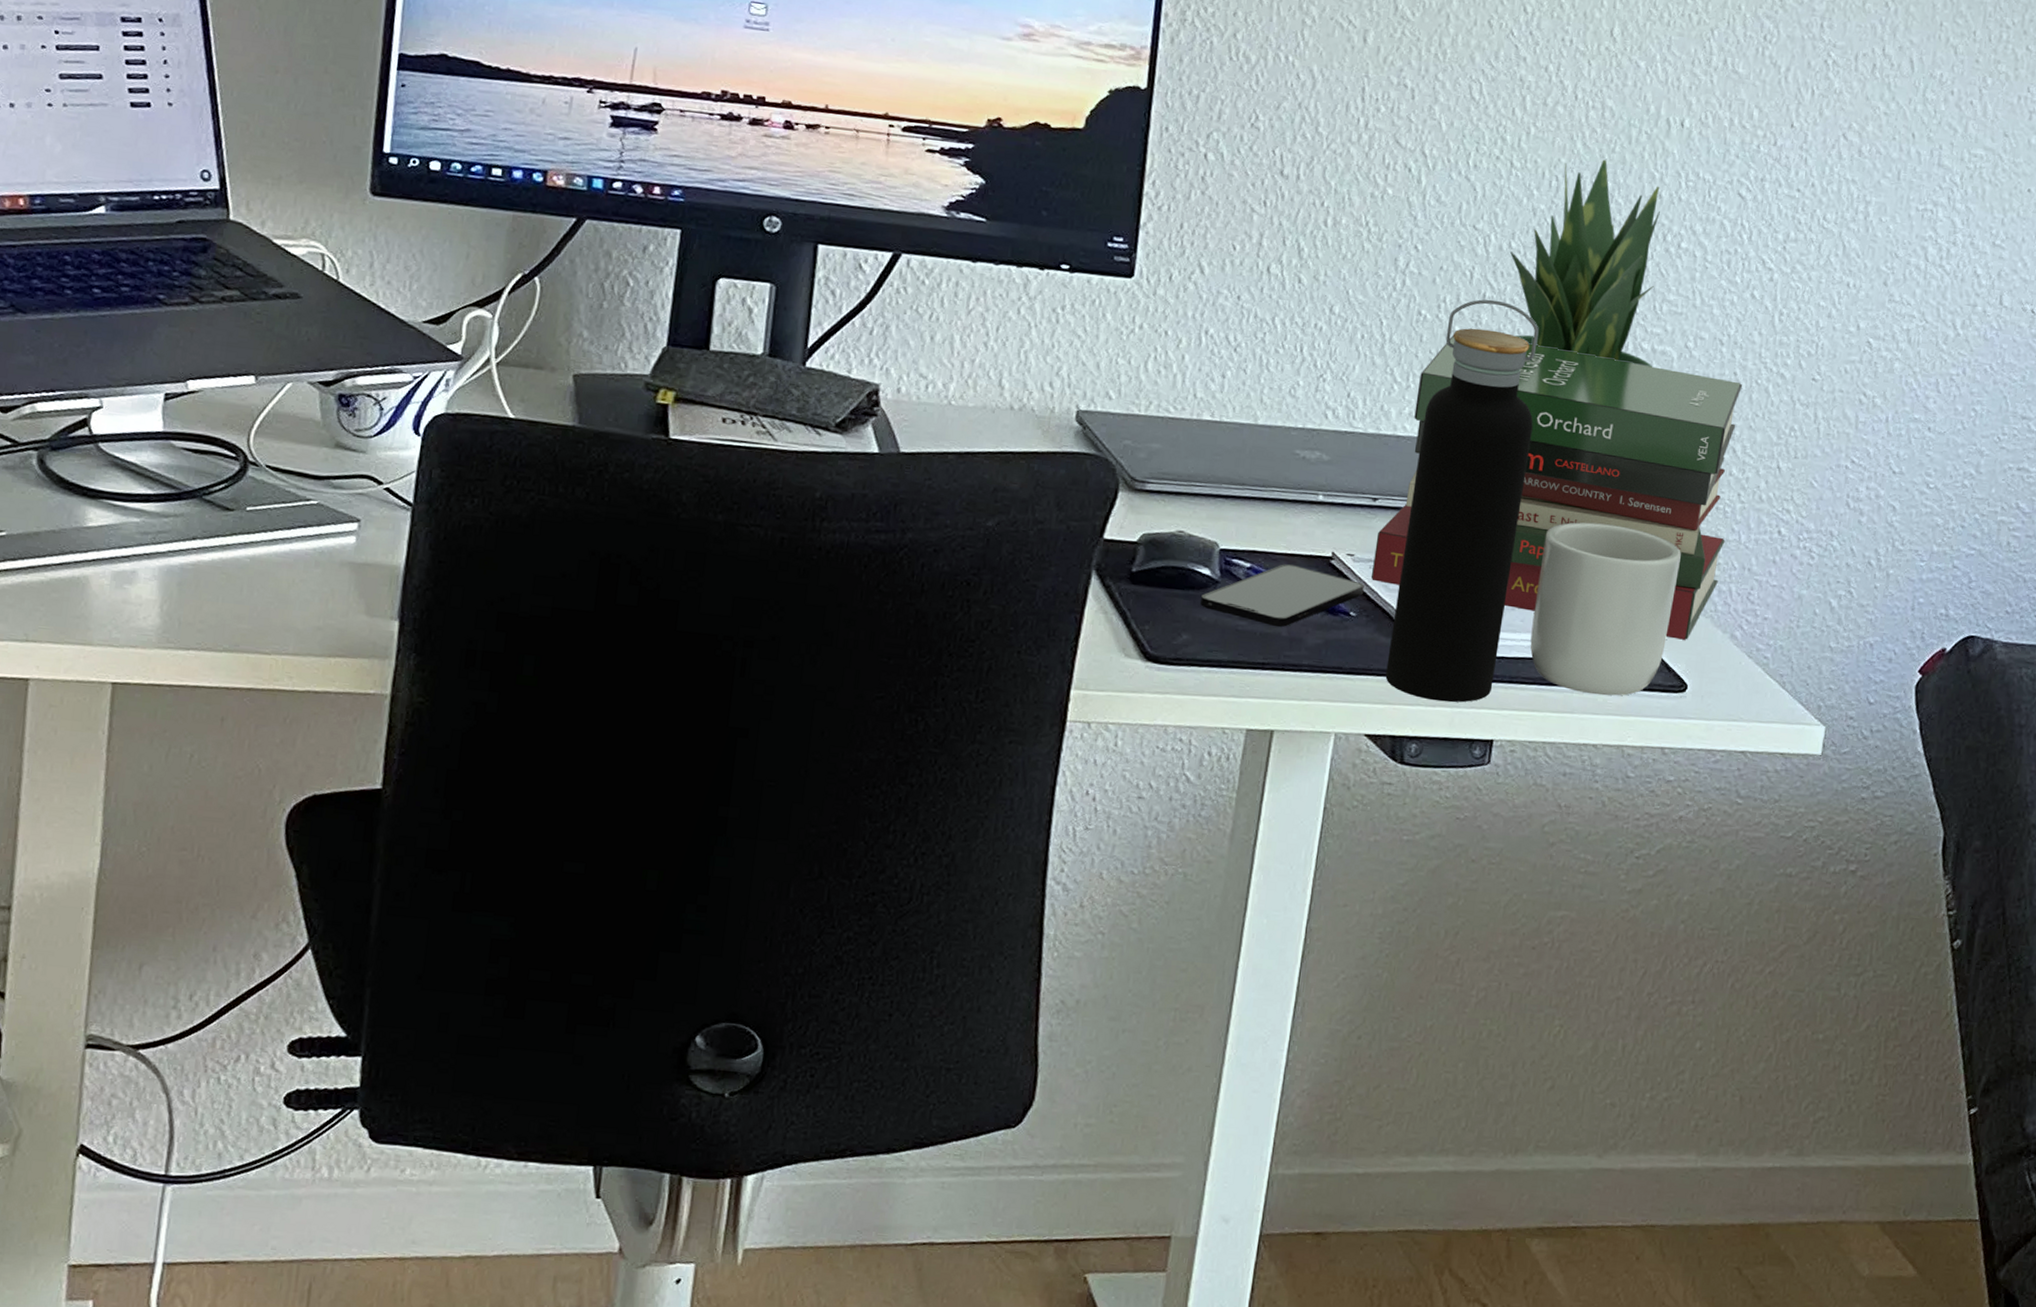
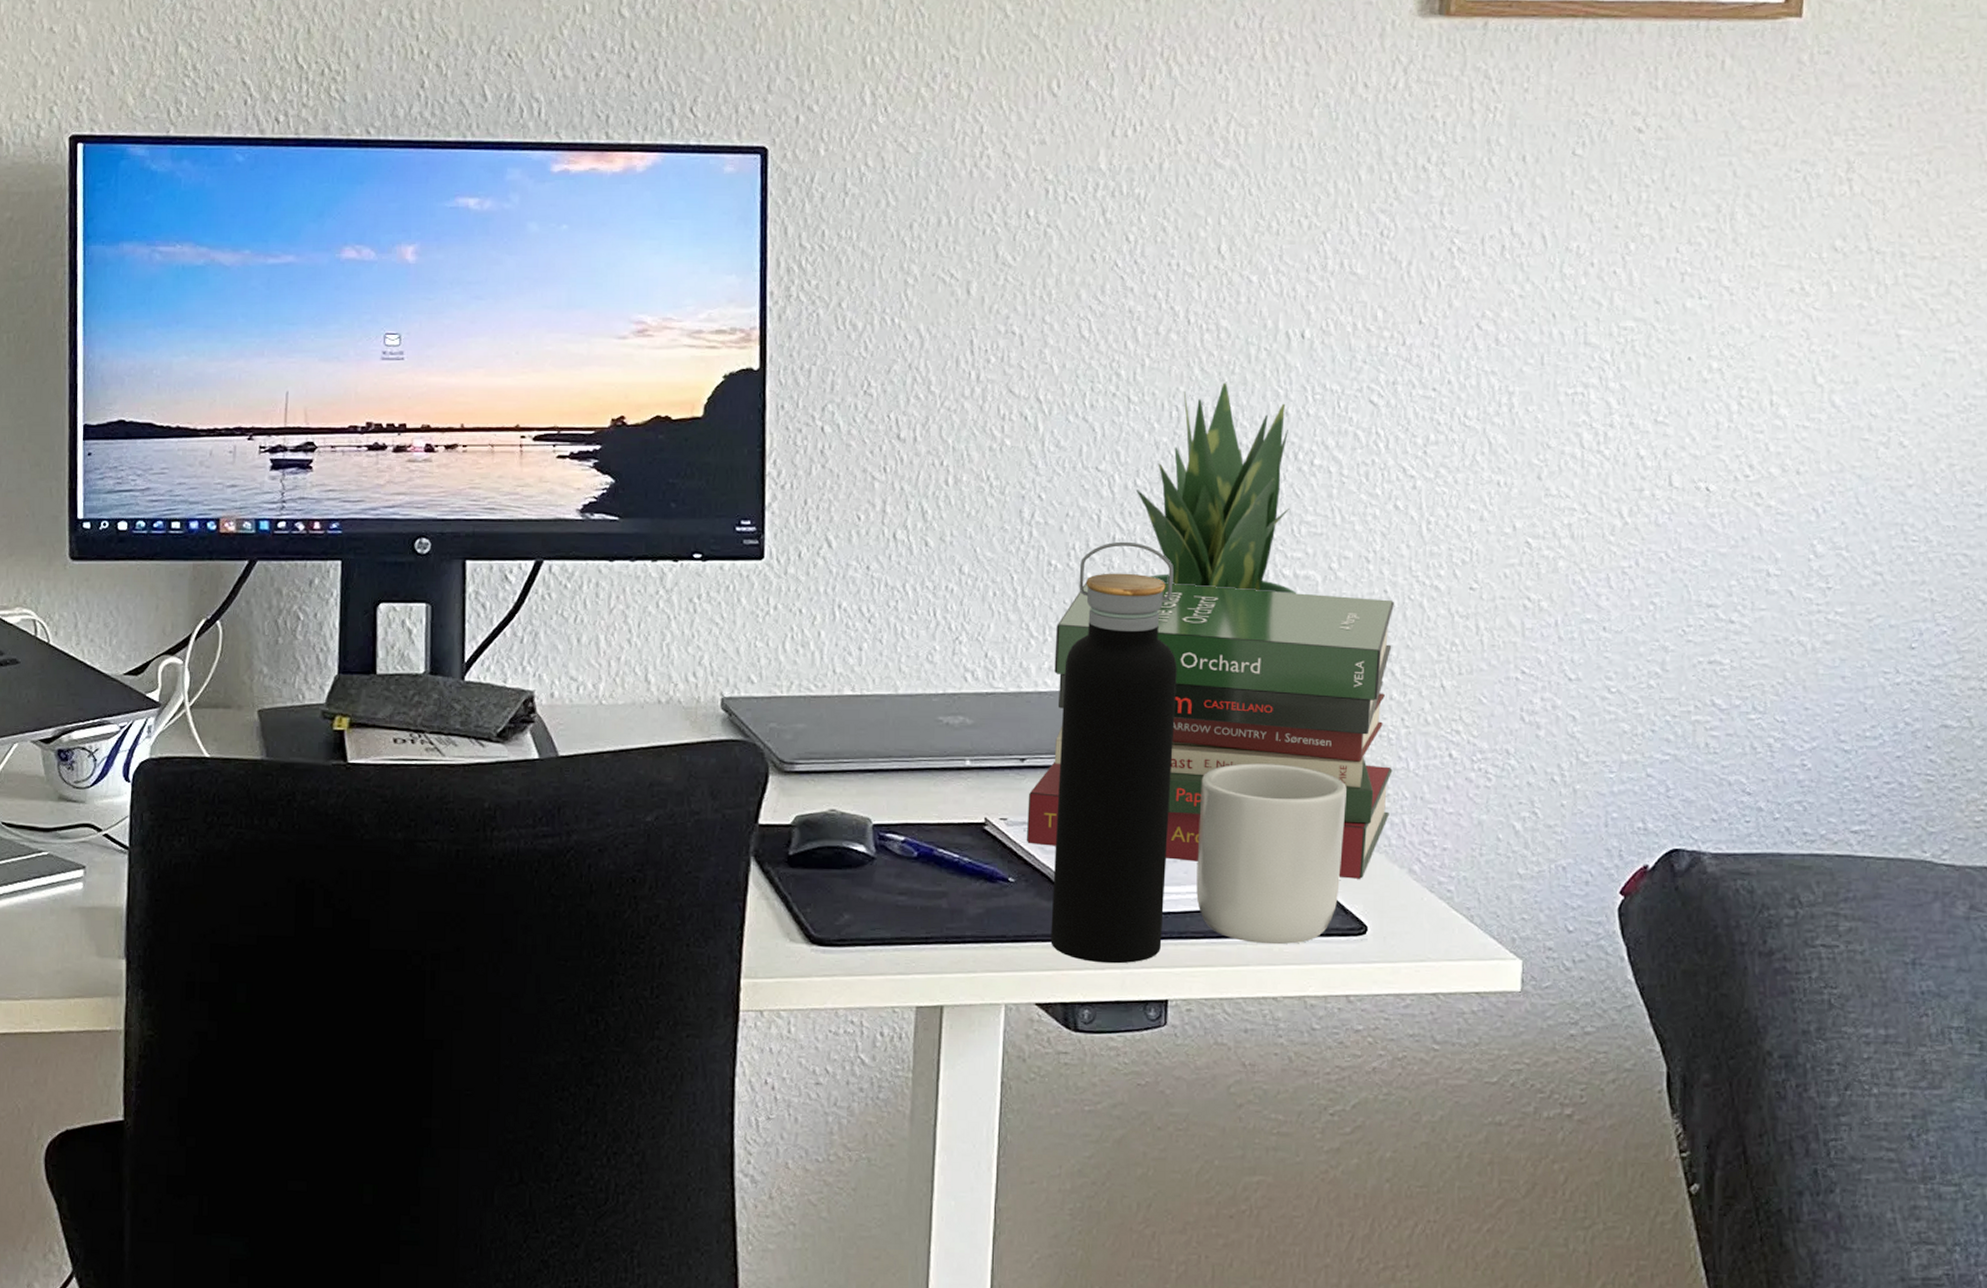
phone: present [1200,564,1365,627] -> none [859,834,1020,899]

